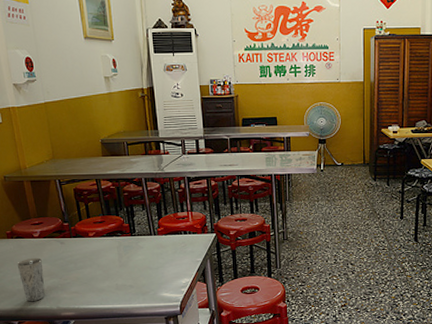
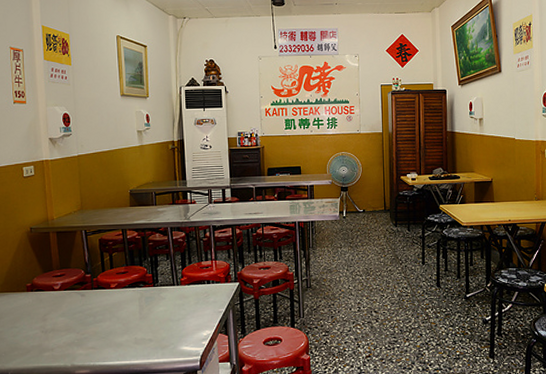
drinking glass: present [17,257,45,302] -> none [34,311,60,360]

